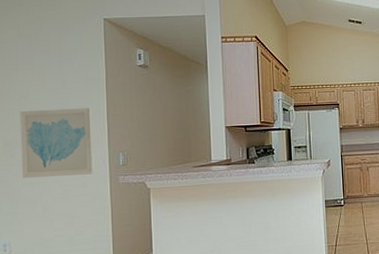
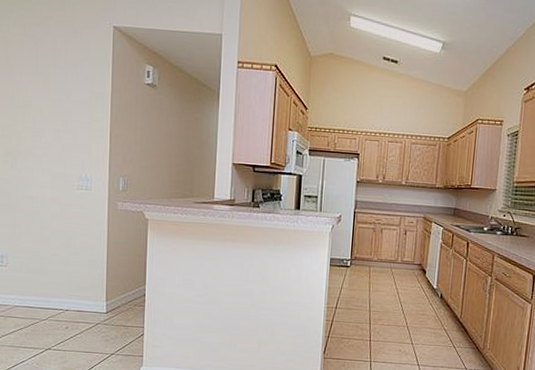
wall art: present [20,108,94,178] -> none [21,119,94,196]

